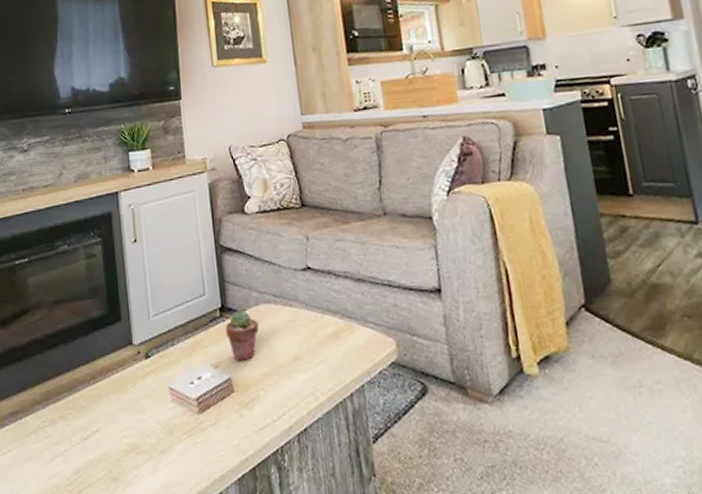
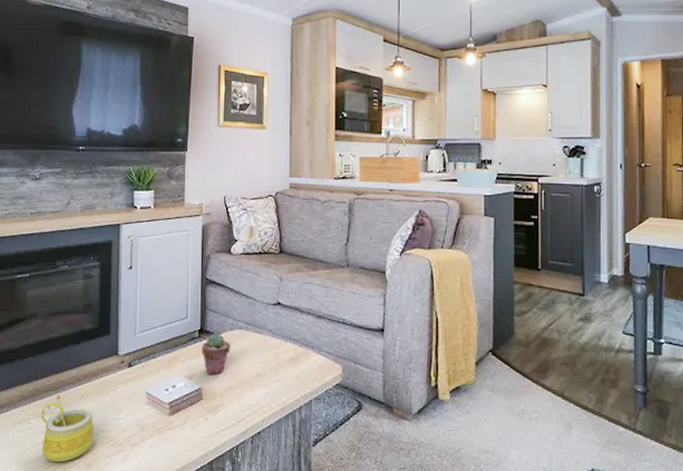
mug: none [56,396,117,477] -> present [40,395,94,463]

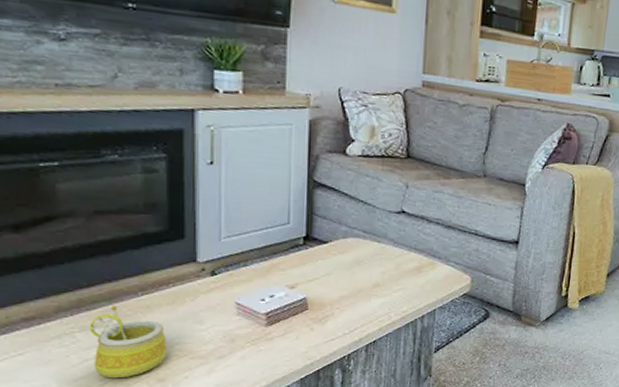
potted succulent: present [201,333,231,376] -> none [307,240,343,285]

